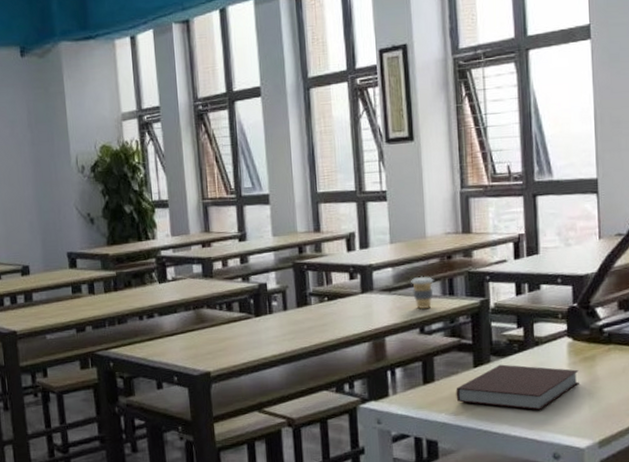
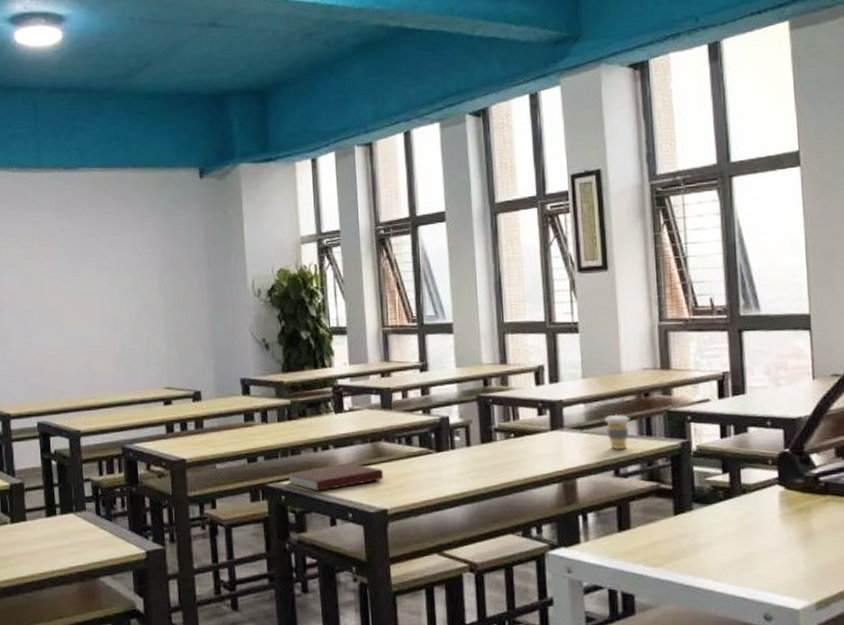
notebook: none [114,329,207,357] -> present [287,462,384,491]
notebook: present [456,364,579,410] -> none [654,513,793,565]

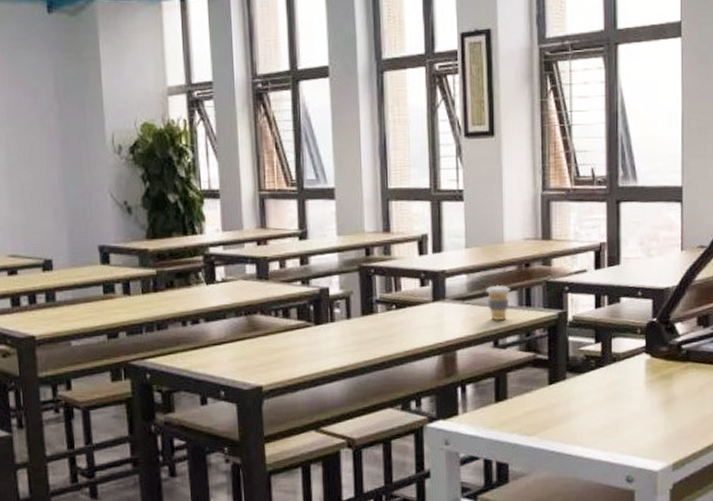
notebook: present [287,462,384,491] -> none [152,337,259,369]

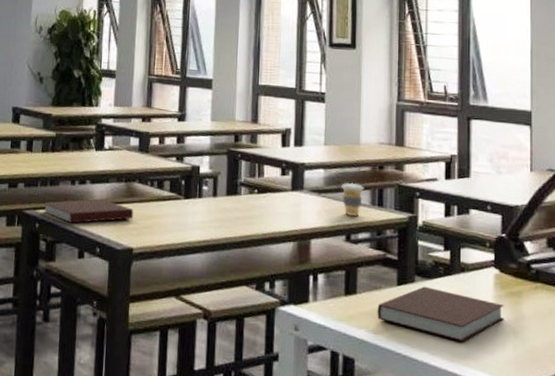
notebook: none [152,337,259,369] -> present [43,199,134,224]
notebook: none [529,381,655,431] -> present [377,286,504,341]

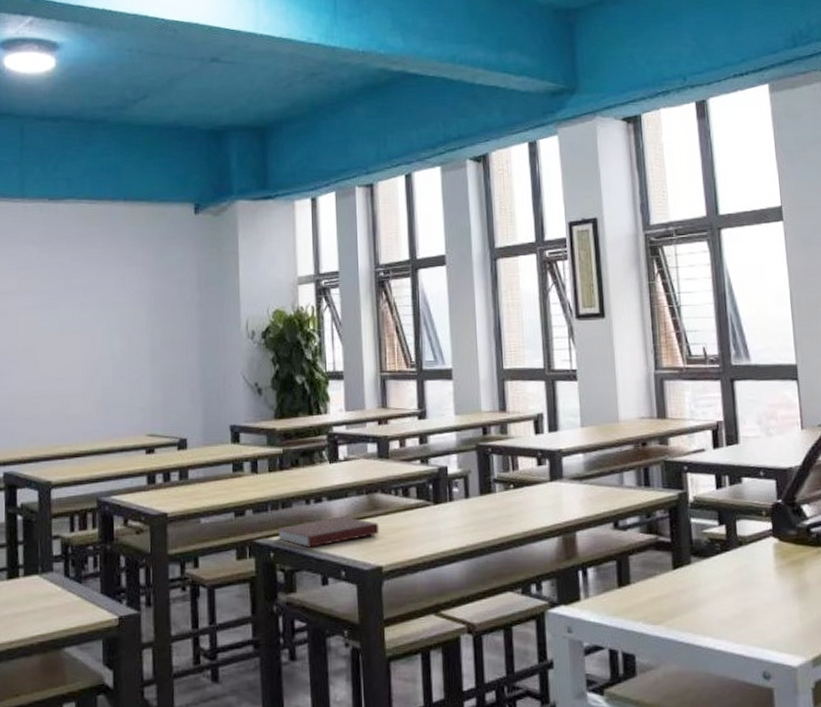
coffee cup: present [341,182,364,217] -> none [603,464,628,502]
notebook: present [377,286,504,341] -> none [654,566,788,620]

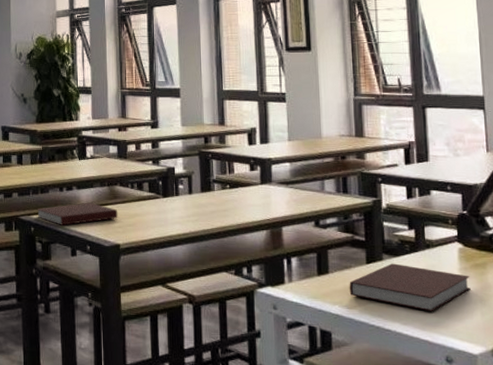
notebook: none [654,566,788,620] -> present [349,263,471,311]

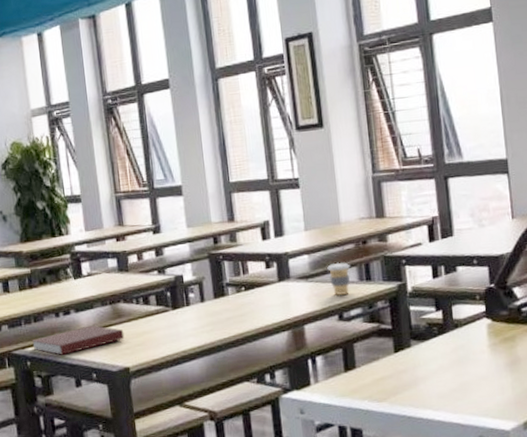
coffee cup: none [307,173,329,204] -> present [327,262,351,296]
notebook: present [349,263,471,311] -> none [377,348,501,394]

